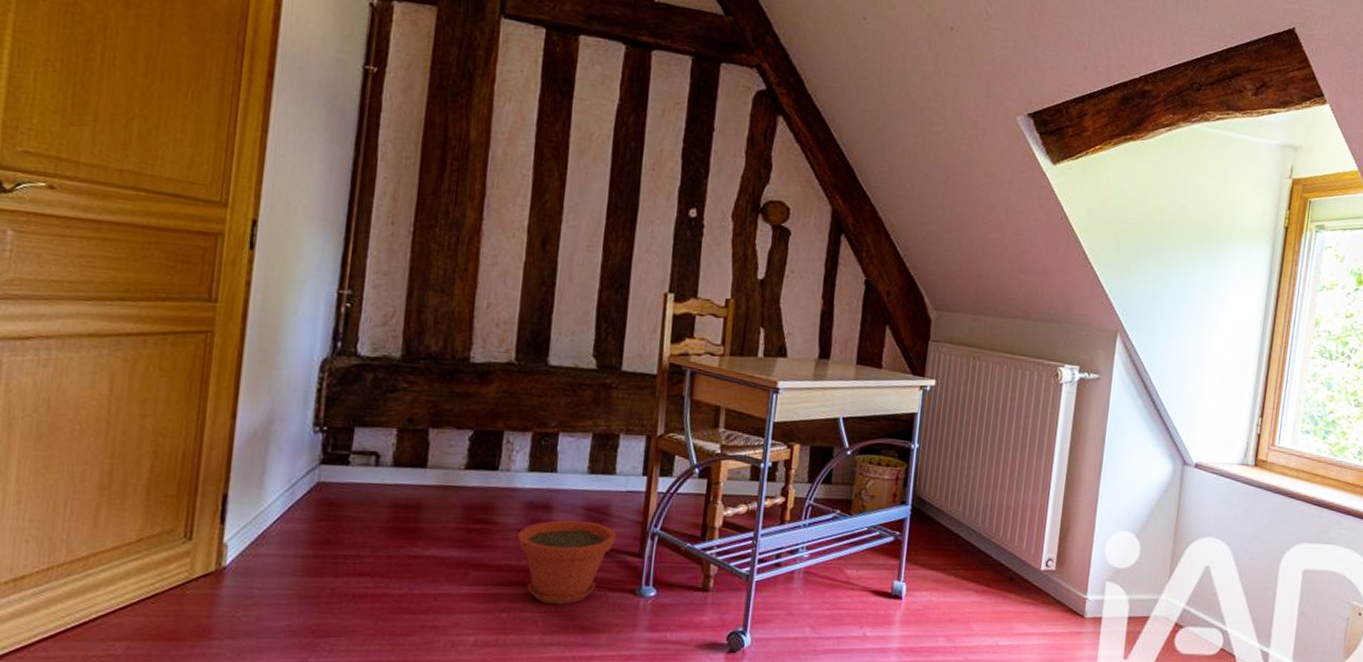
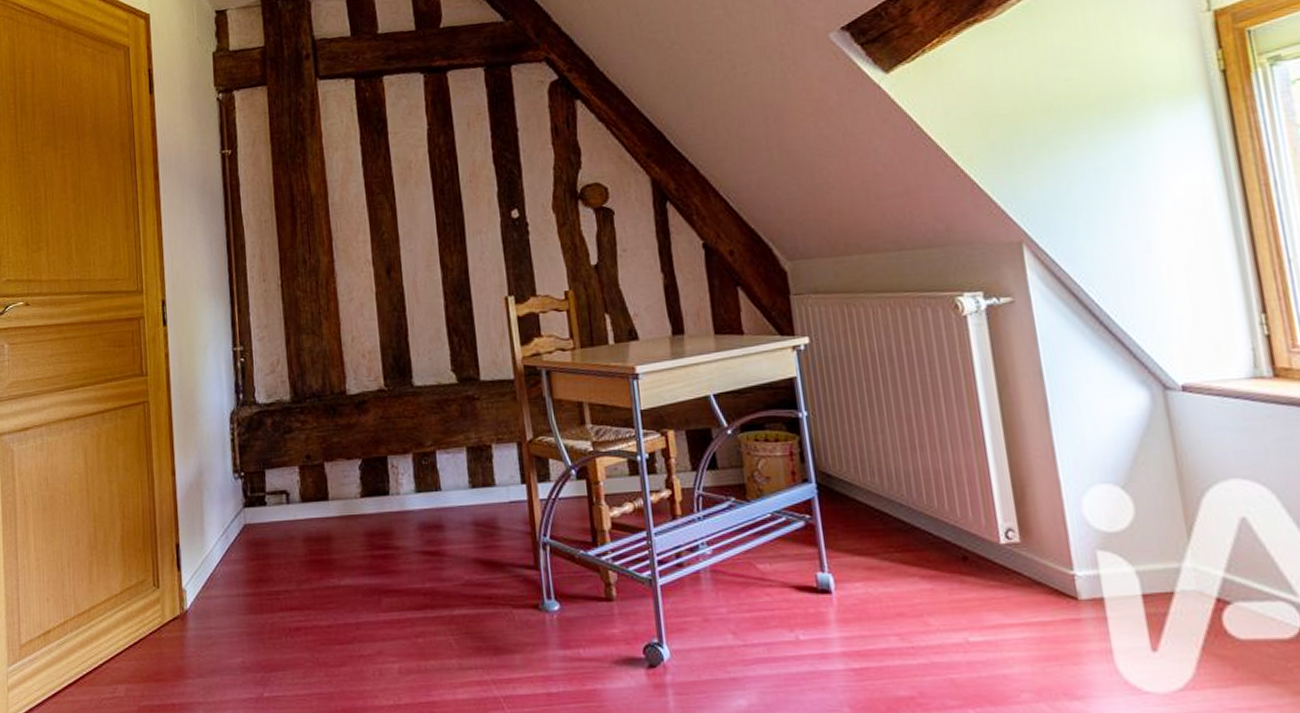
plant pot: present [518,520,617,605] -> none [418,536,510,627]

